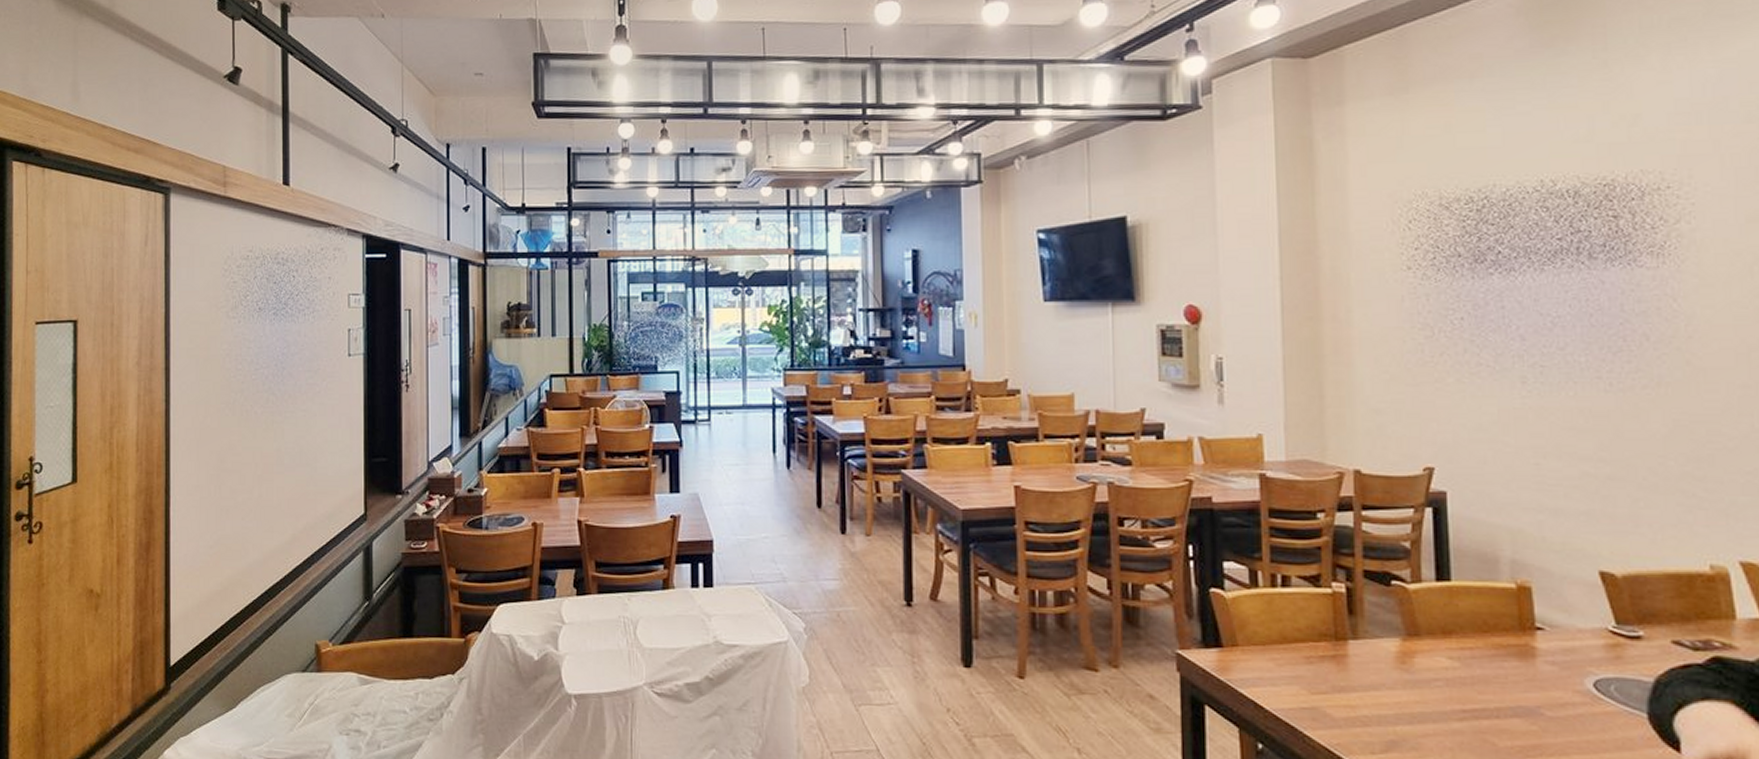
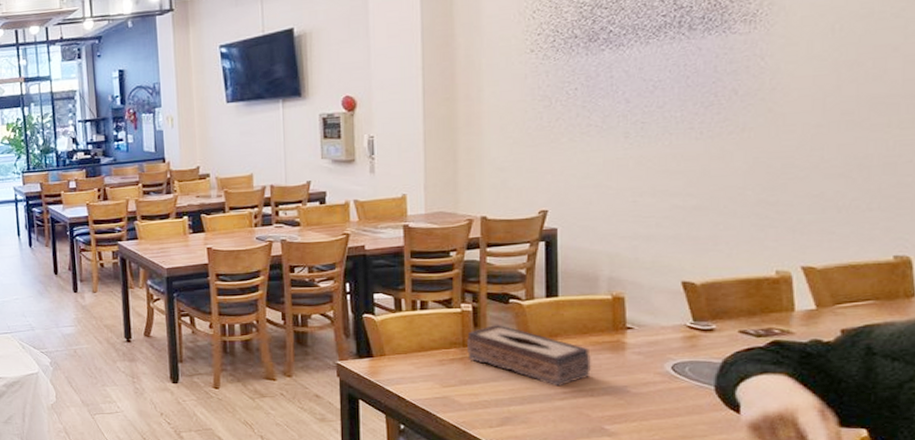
tissue box: none [1340,612,1496,702] -> present [467,324,592,387]

